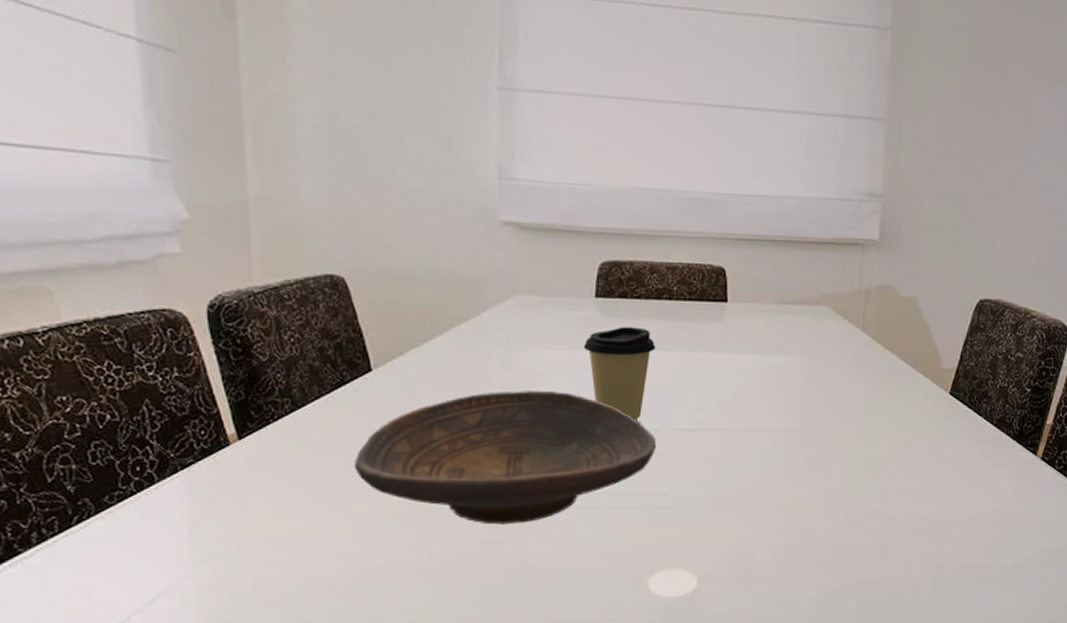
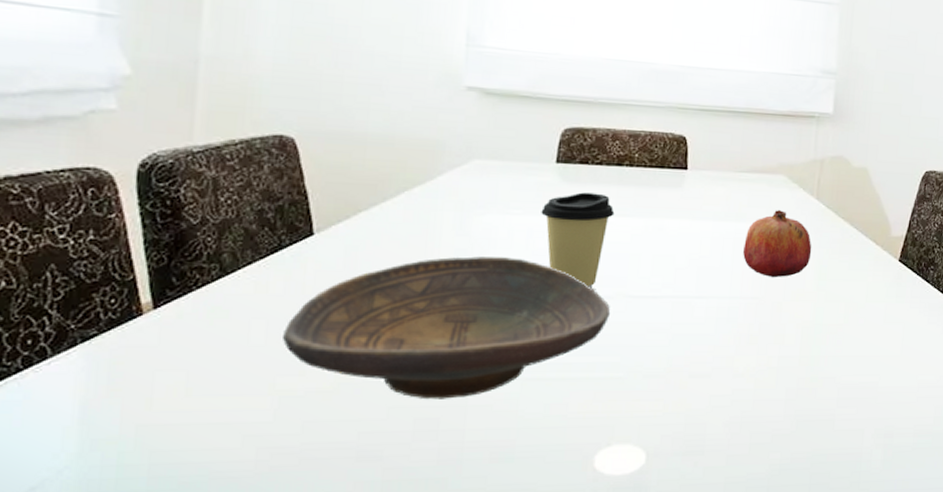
fruit: none [787,343,858,412] -> present [743,210,812,278]

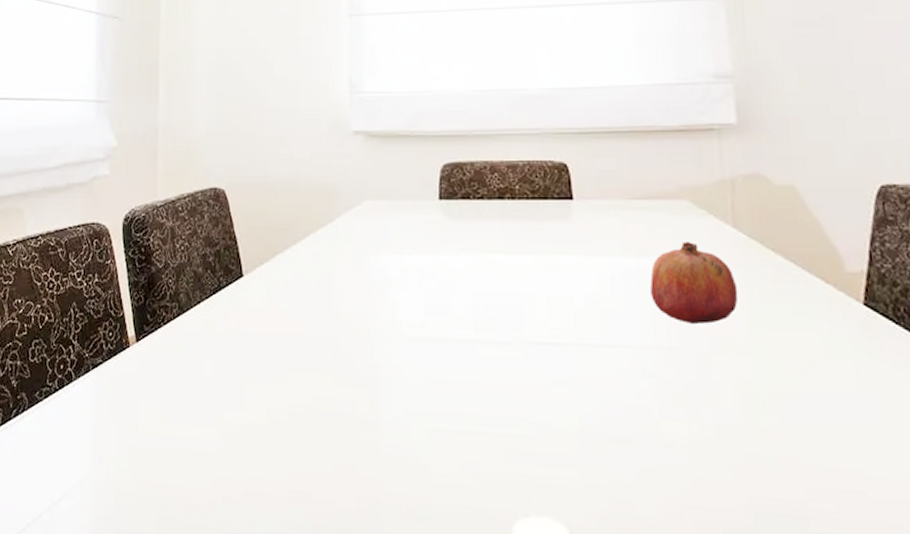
decorative bowl: present [283,256,611,400] -> none [226,297,511,445]
coffee cup: present [541,192,615,289] -> none [430,229,502,333]

